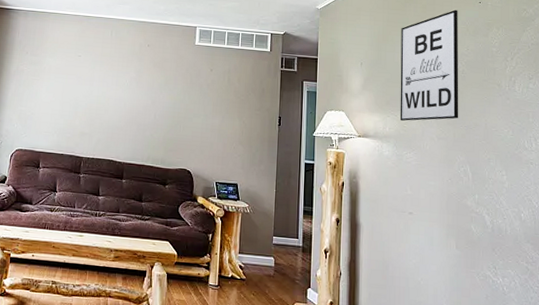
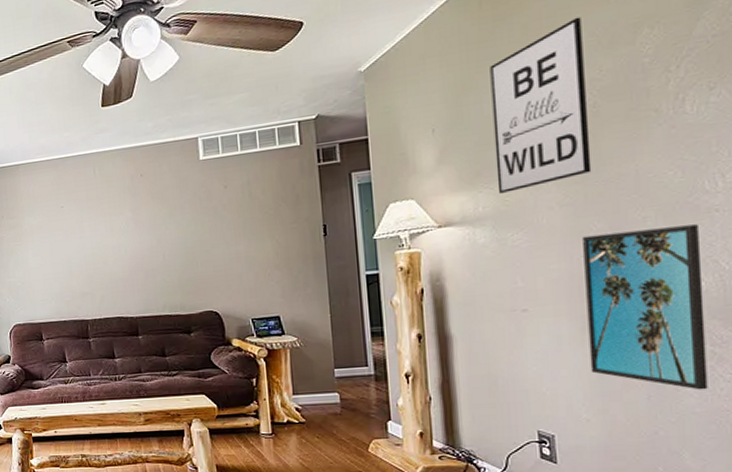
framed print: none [451,164,523,297] -> present [583,224,708,390]

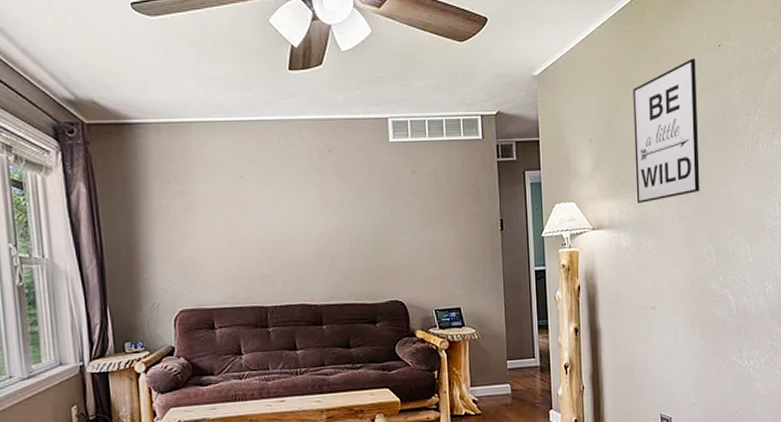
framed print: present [583,224,708,390] -> none [693,242,768,377]

